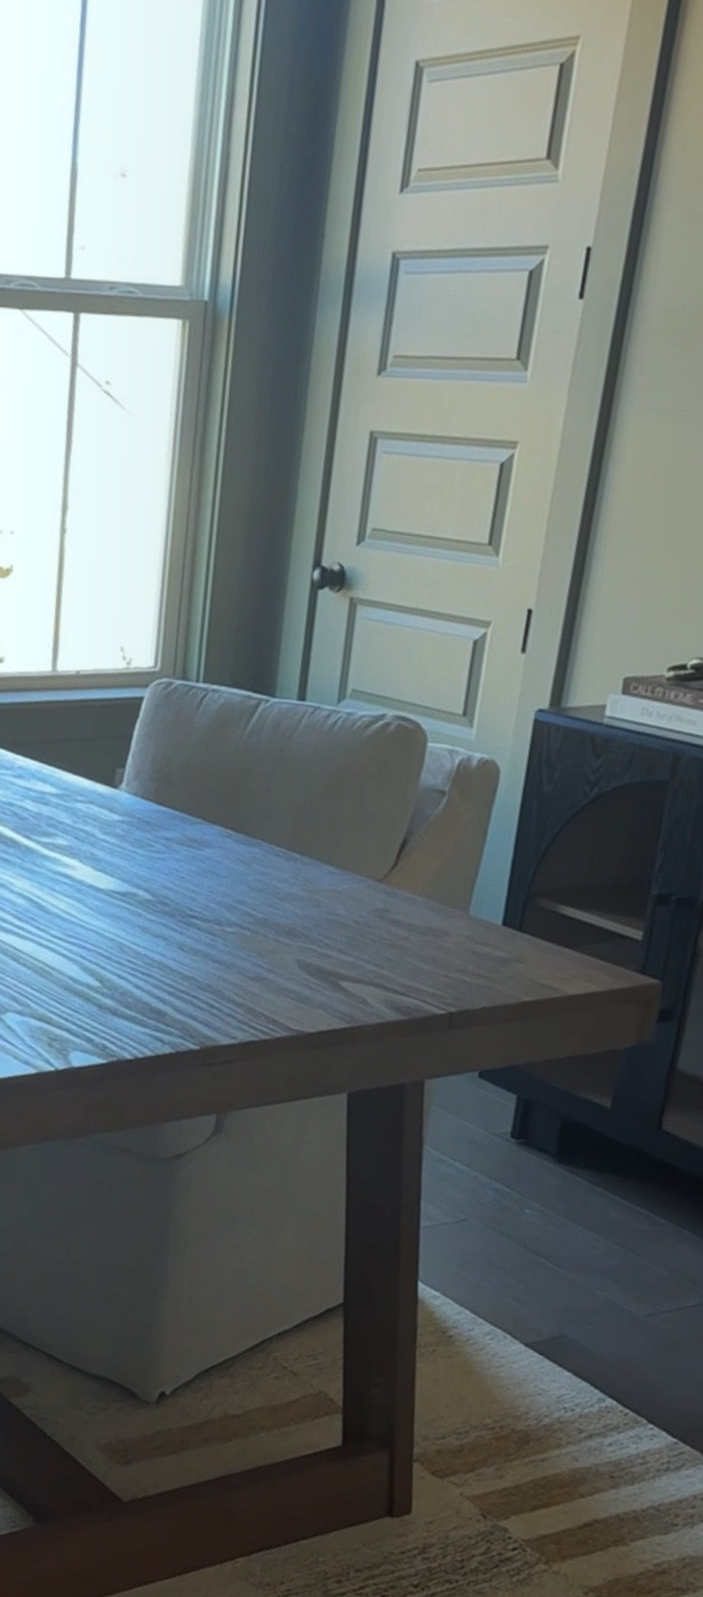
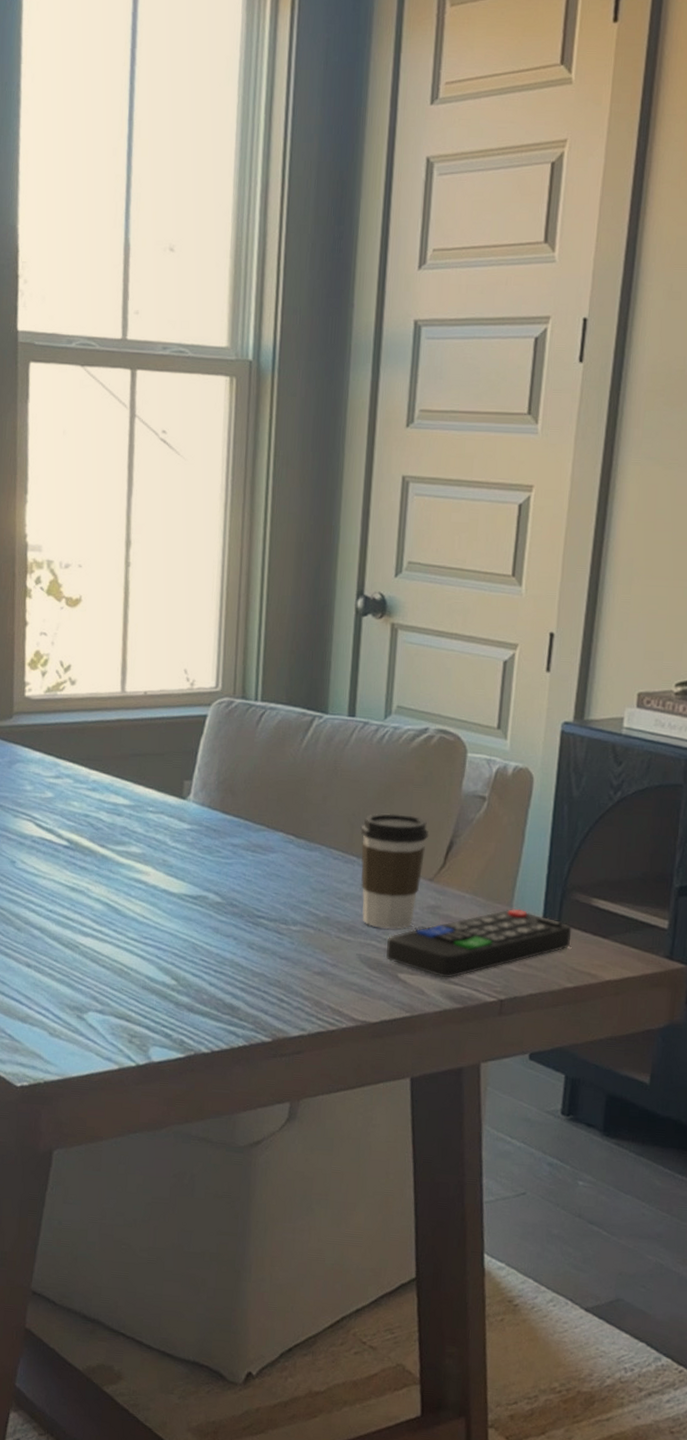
coffee cup: none [303,807,381,933] -> present [360,813,429,929]
remote control: none [327,914,534,988] -> present [386,908,572,978]

